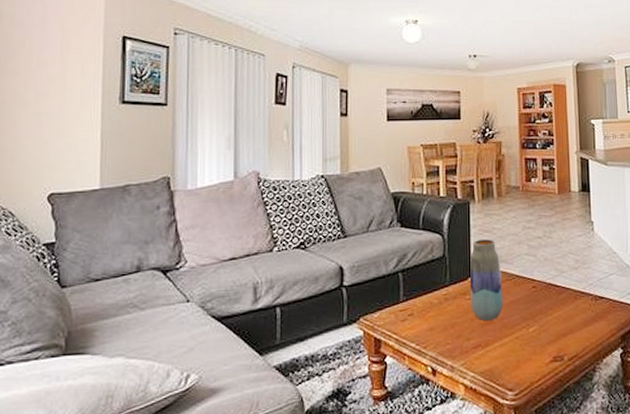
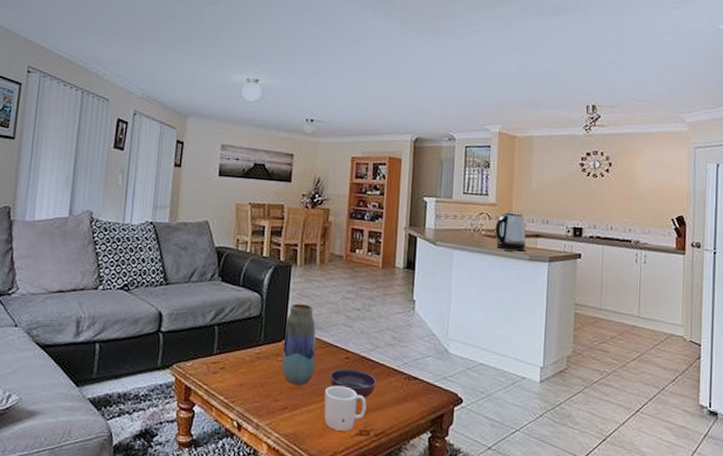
mug: none [516,315,558,361] -> present [323,385,367,432]
bowl: none [519,297,565,328] -> present [330,368,376,401]

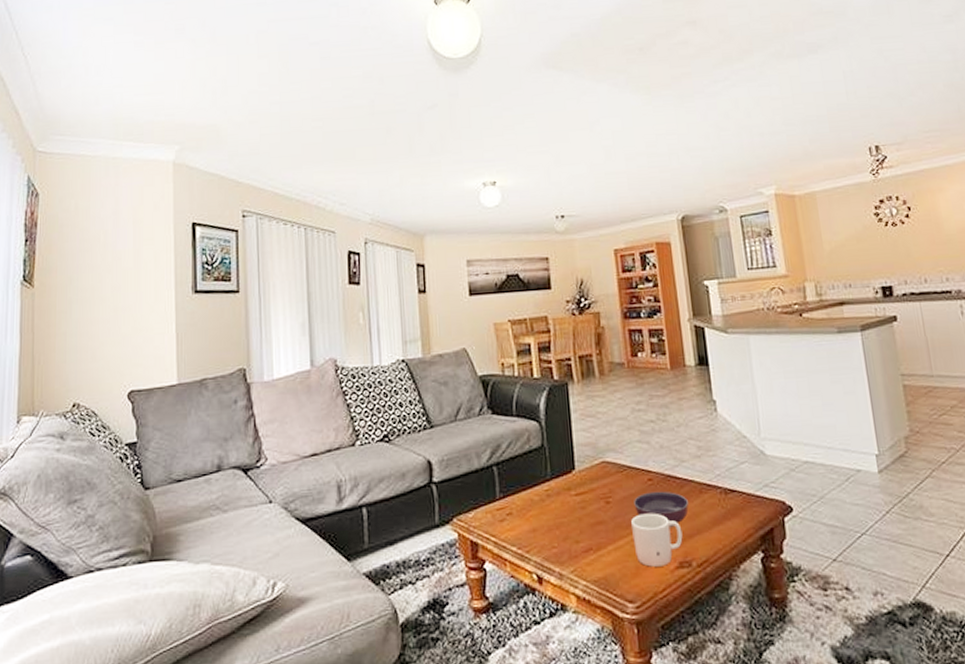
vase: present [281,304,316,386] -> none [572,425,615,521]
kettle: present [495,212,526,252] -> none [791,281,831,327]

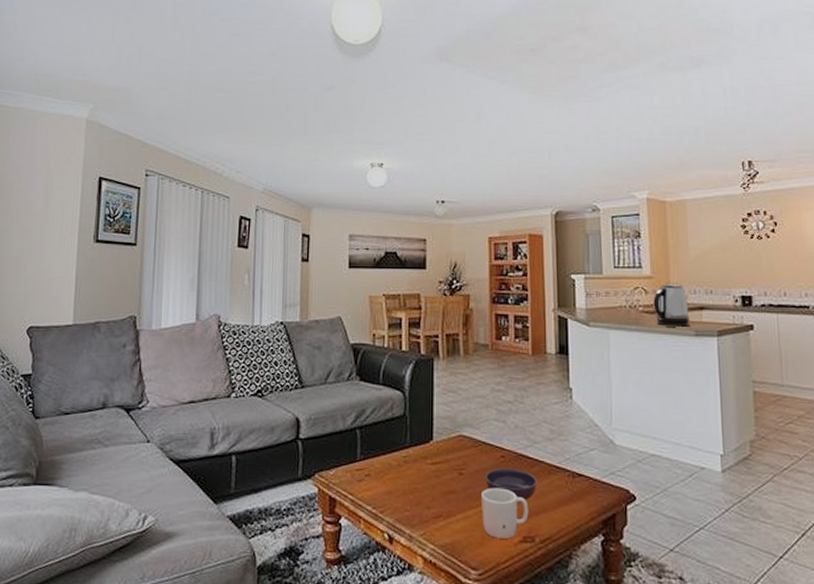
kettle: none [791,281,831,327] -> present [653,285,689,328]

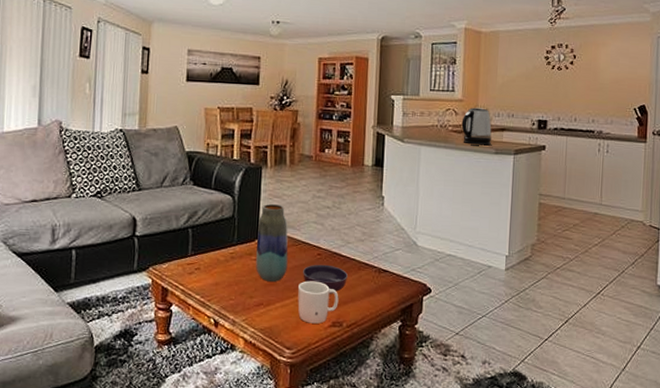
vase: none [431,400,468,490] -> present [255,204,289,283]

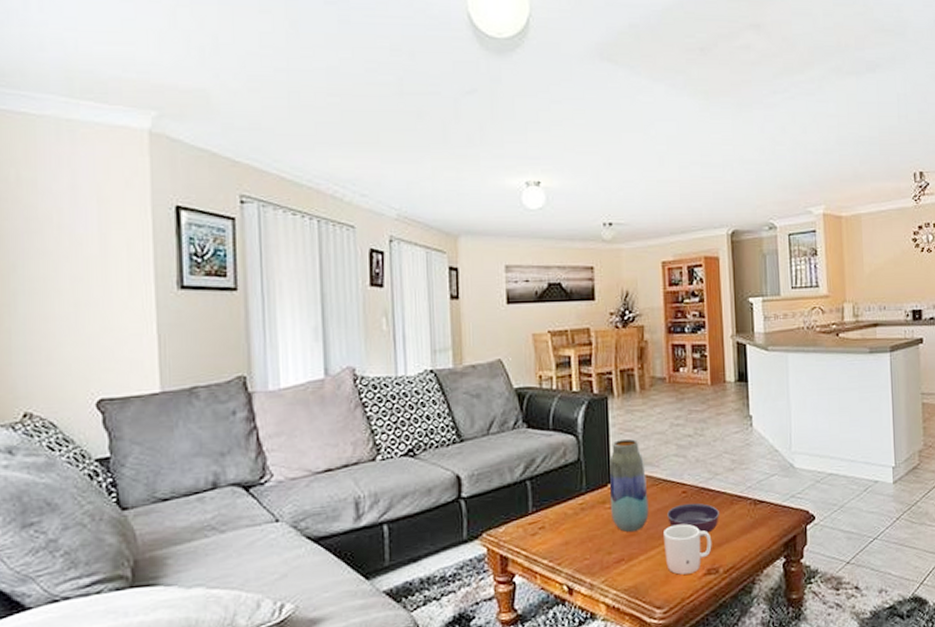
kettle: present [461,107,492,146] -> none [830,303,864,346]

